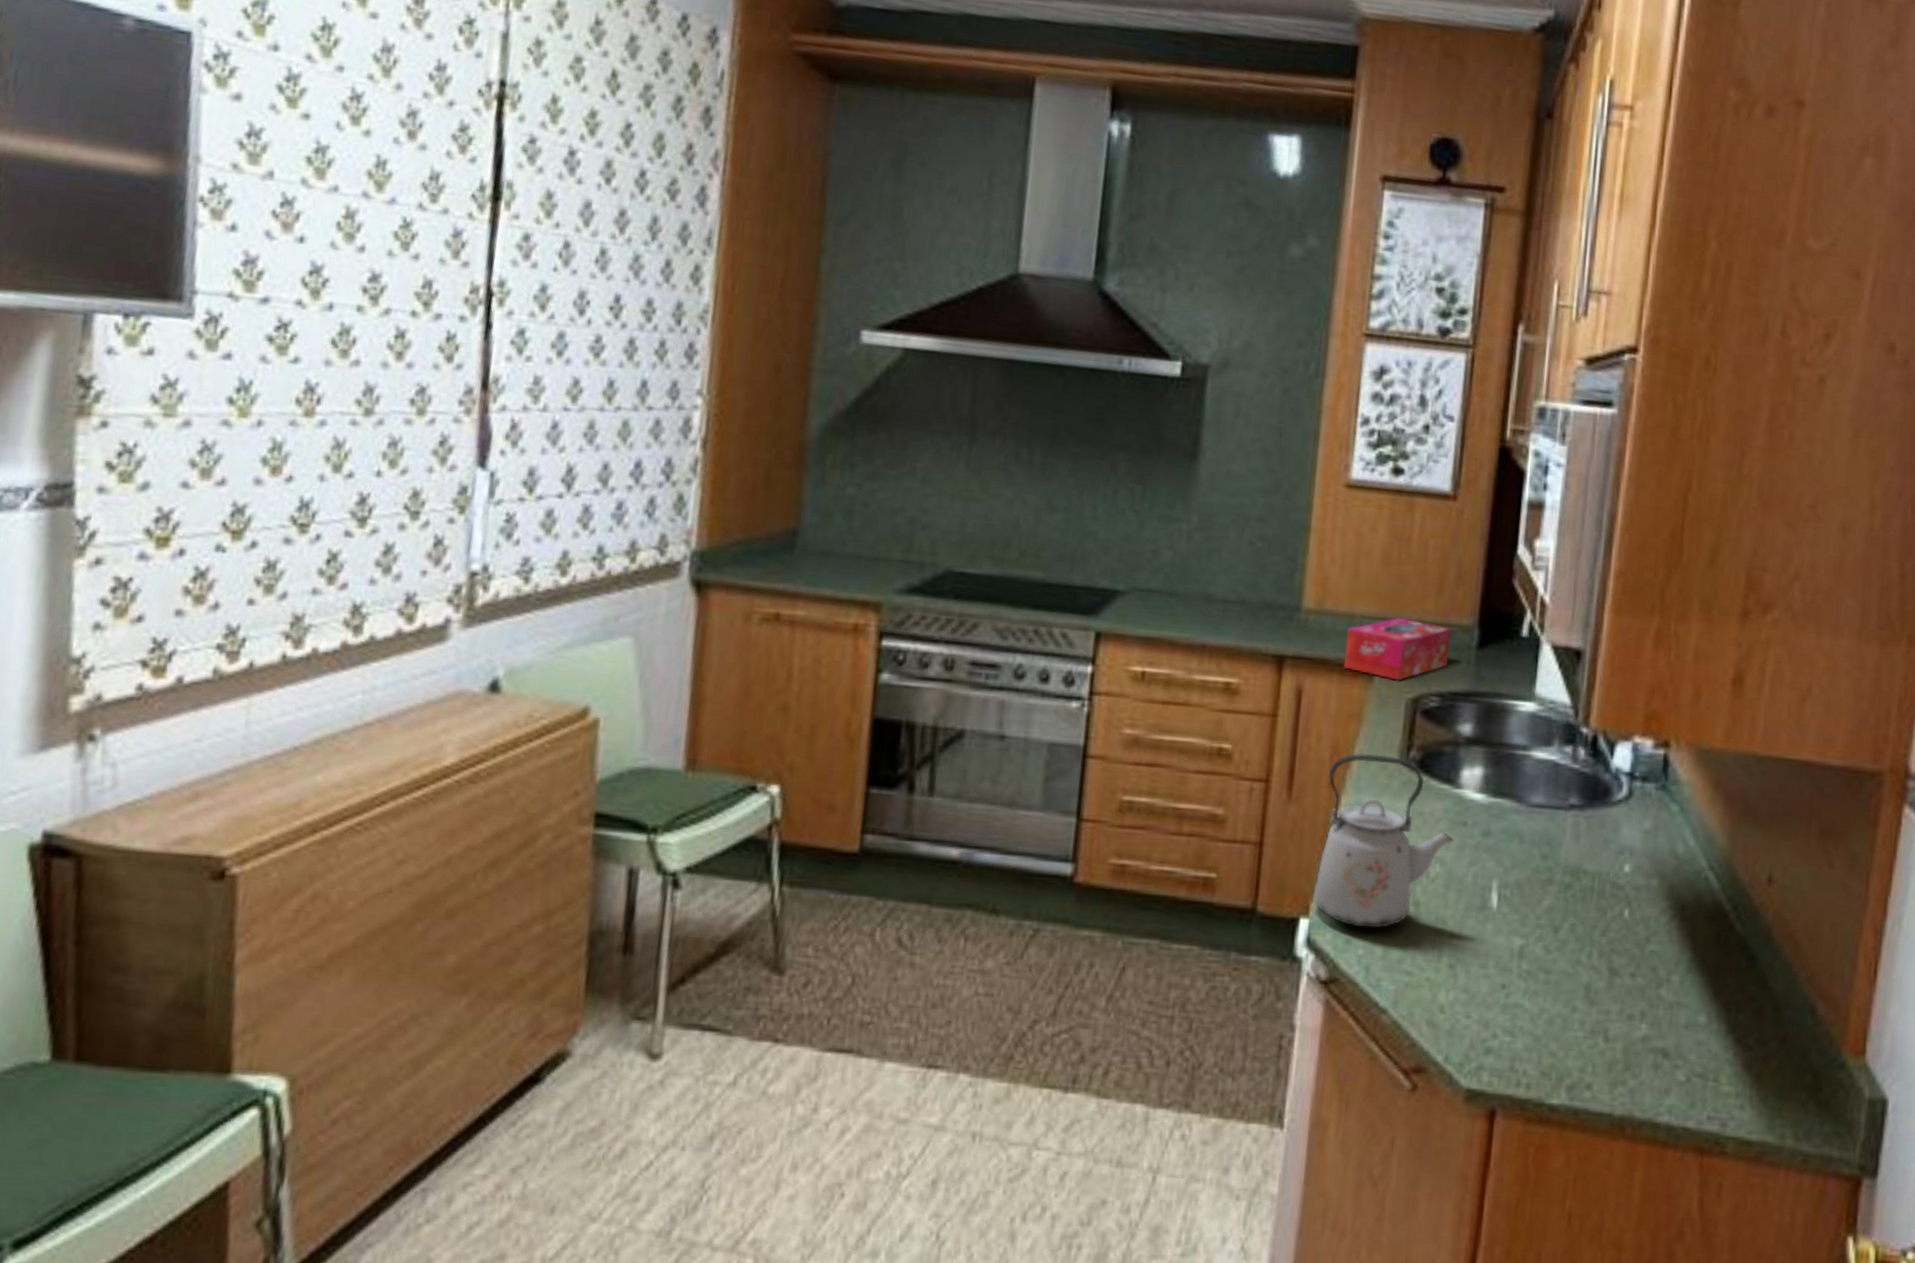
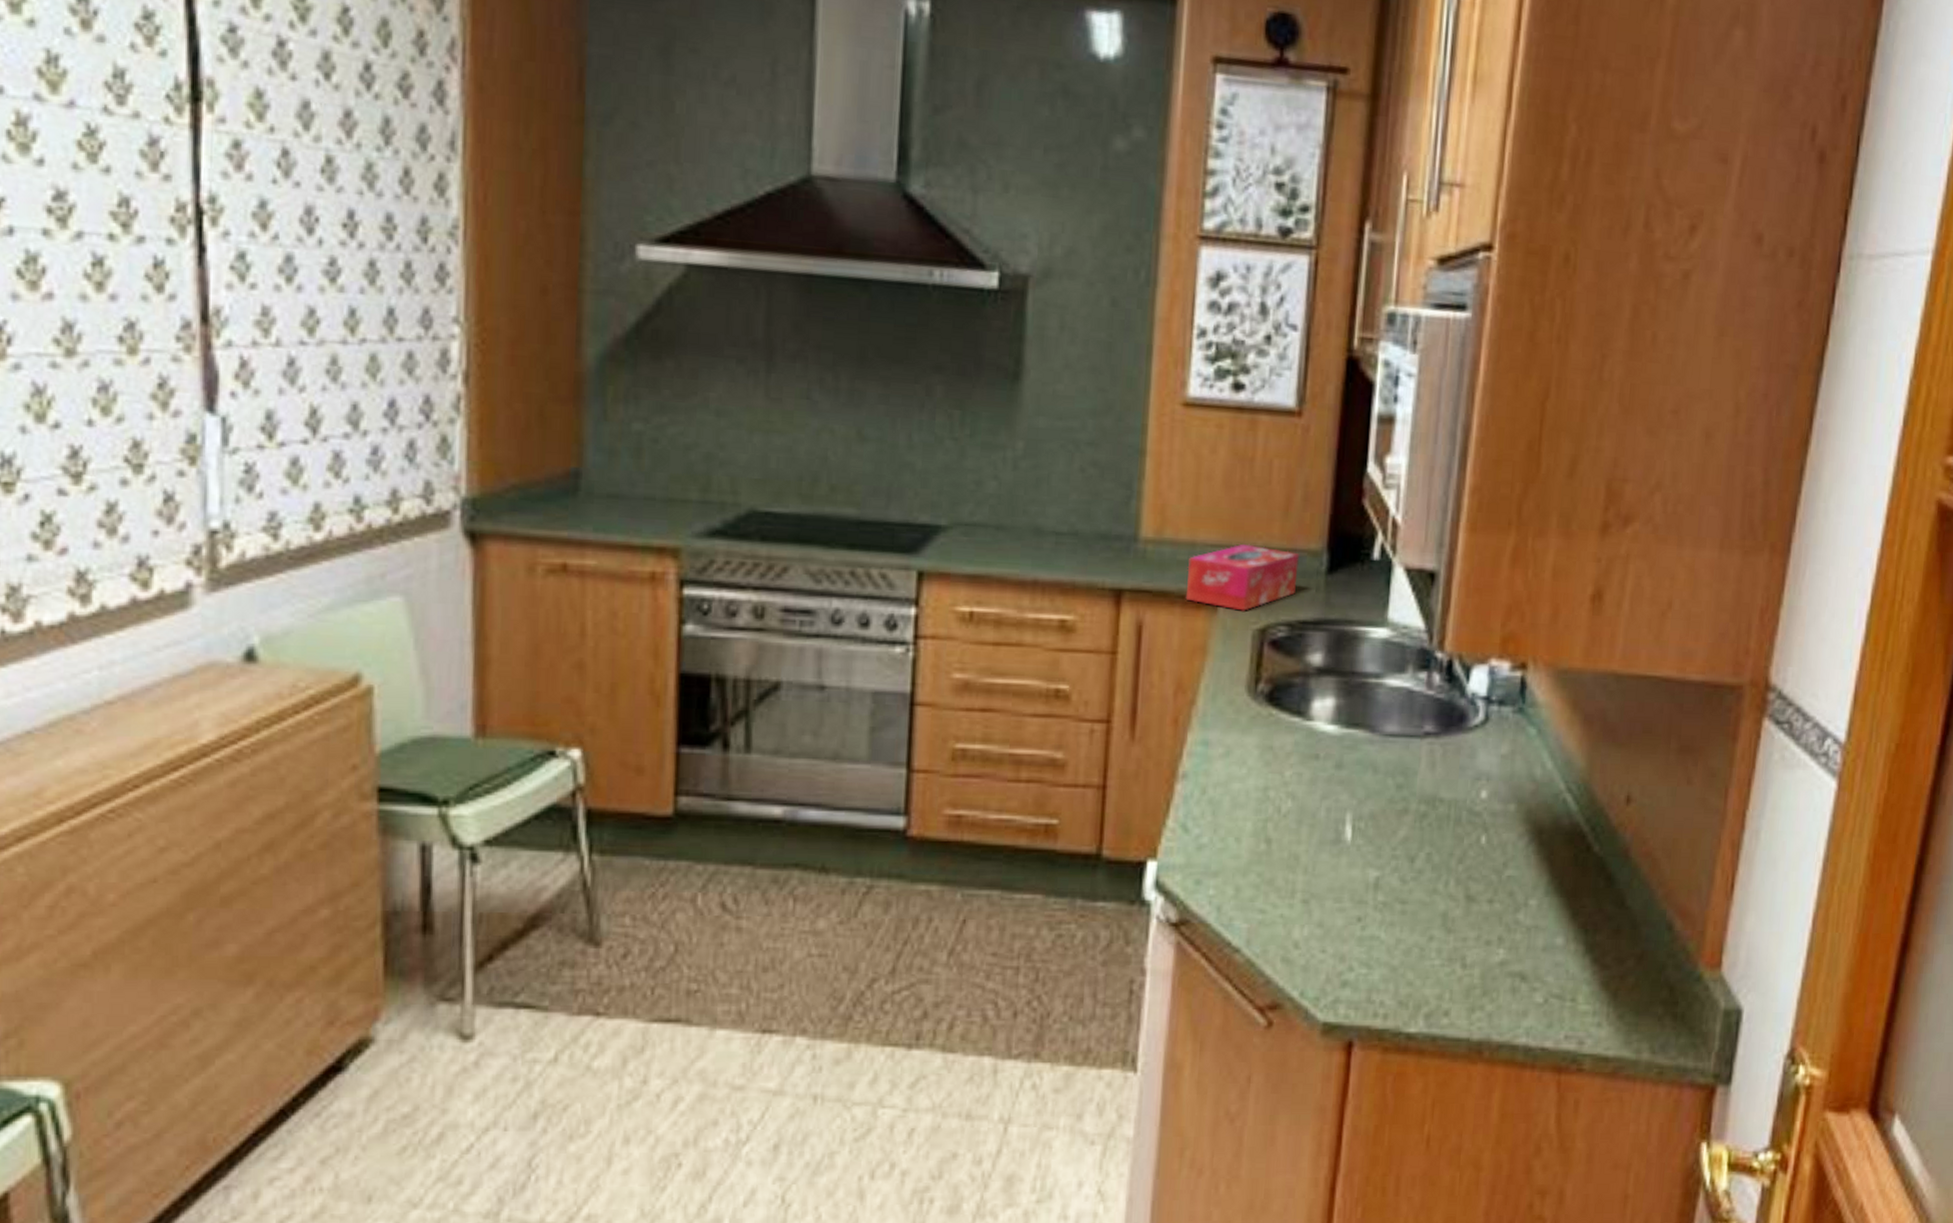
kettle: present [1313,753,1454,930] -> none [1160,688,1306,868]

